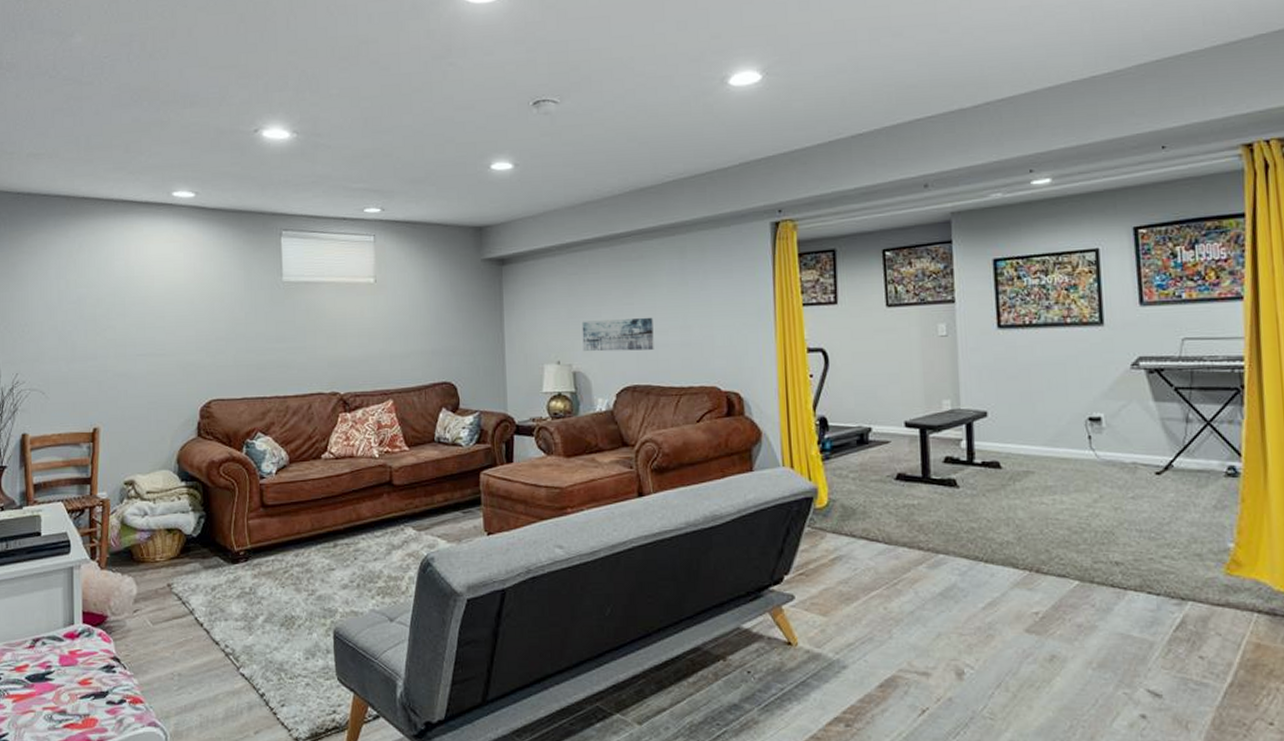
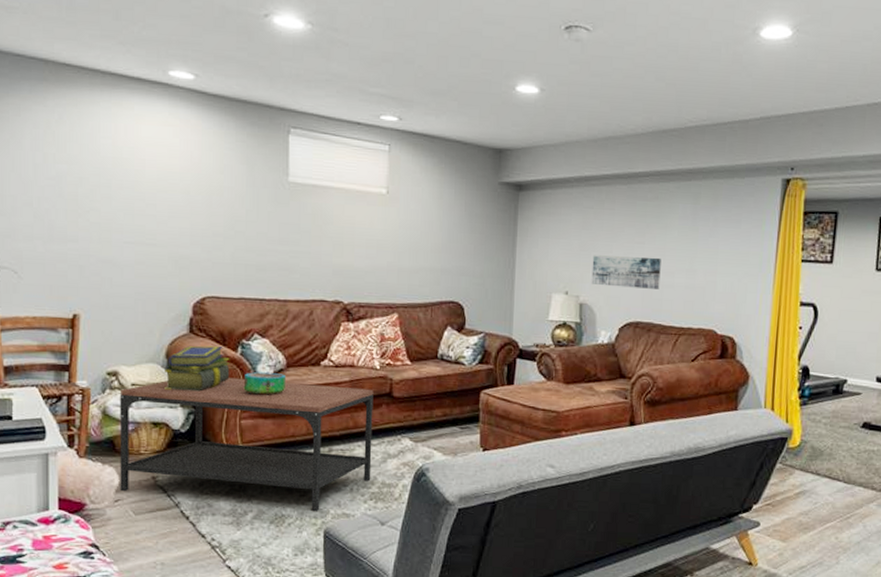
coffee table: none [136,478,377,612] -> present [119,377,374,512]
stack of books: none [176,448,236,495] -> present [165,345,230,392]
decorative bowl: none [249,470,289,493] -> present [243,372,285,395]

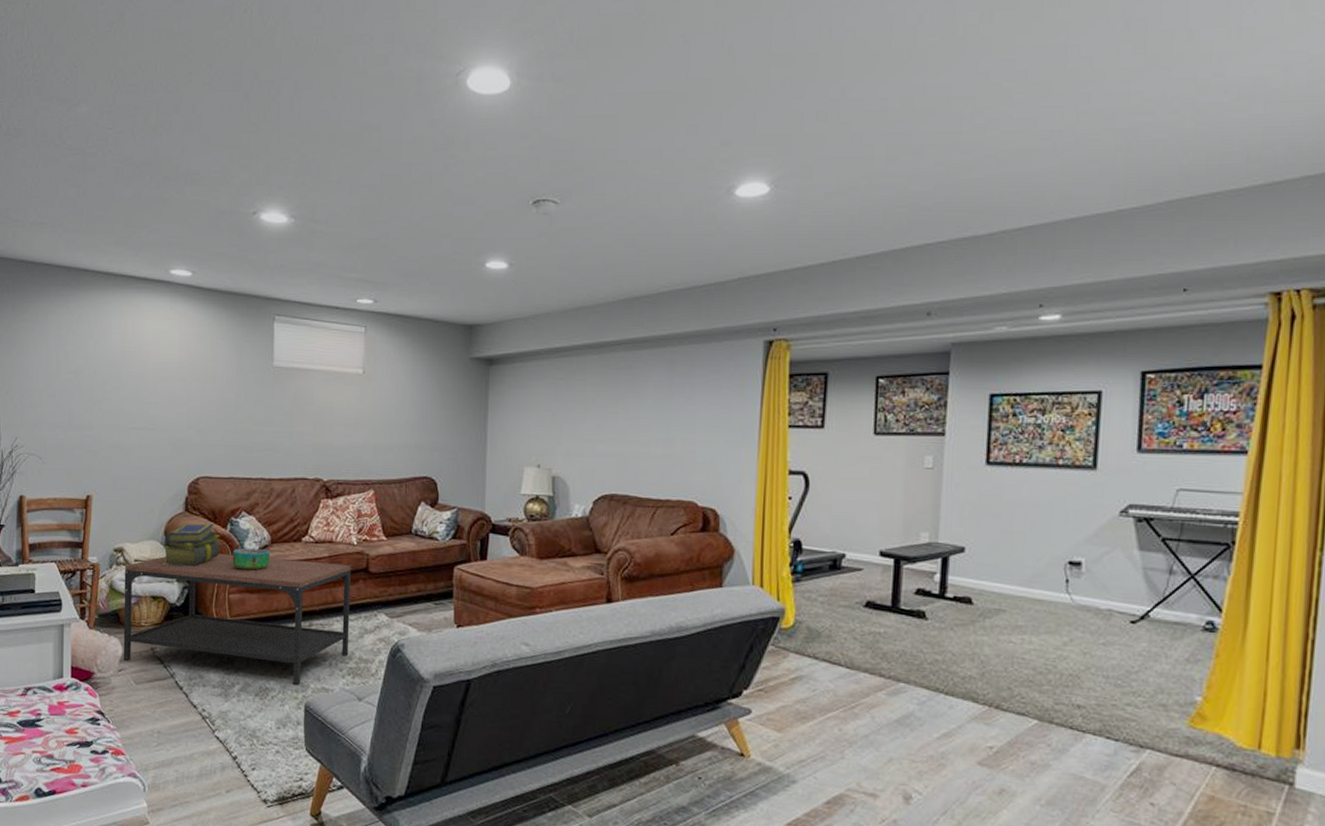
wall art: present [591,255,661,289] -> none [563,427,636,460]

